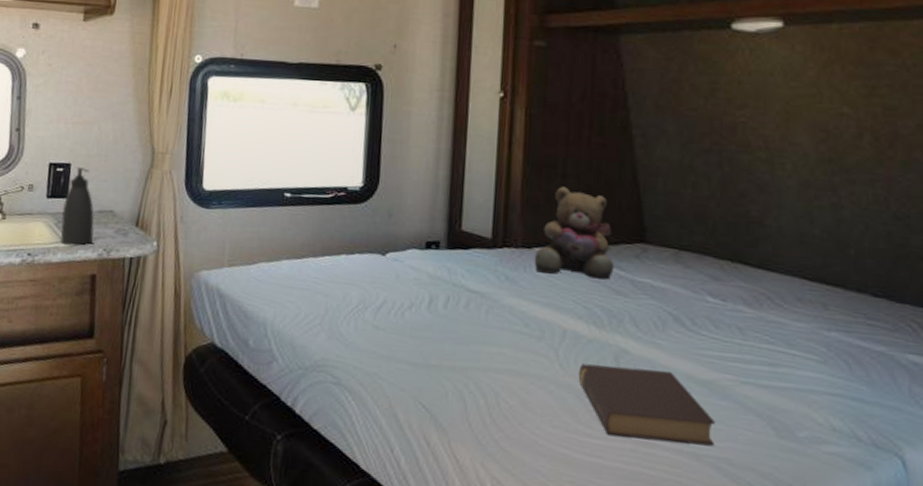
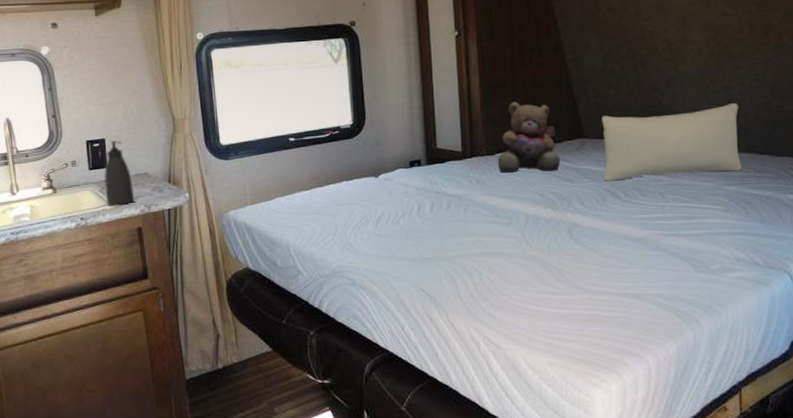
book: present [578,363,715,447] -> none [541,234,650,290]
pillow: none [666,219,849,314] -> present [602,103,742,181]

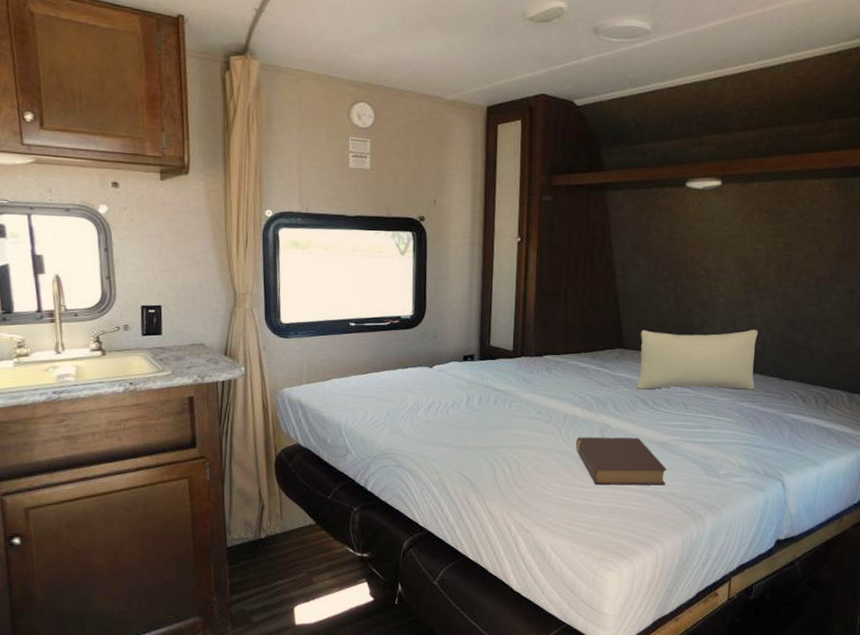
soap dispenser: present [104,140,134,207] -> none [157,308,188,375]
teddy bear: present [497,101,561,173] -> none [544,309,601,376]
book: none [541,234,650,290] -> present [575,436,667,486]

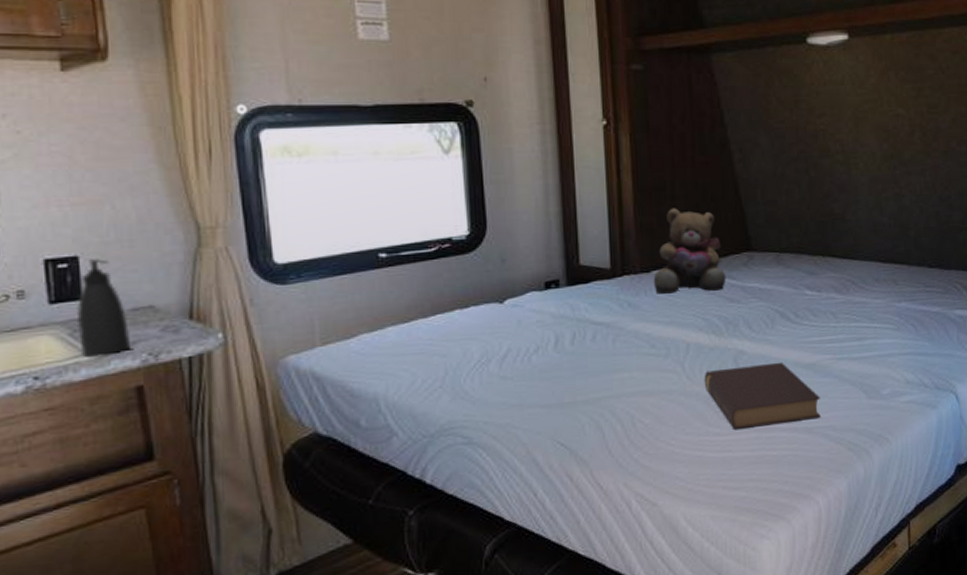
soap dispenser: none [157,308,188,375] -> present [76,259,130,359]
teddy bear: none [544,309,601,376] -> present [653,208,726,294]
pillow: present [637,330,758,390] -> none [771,213,912,301]

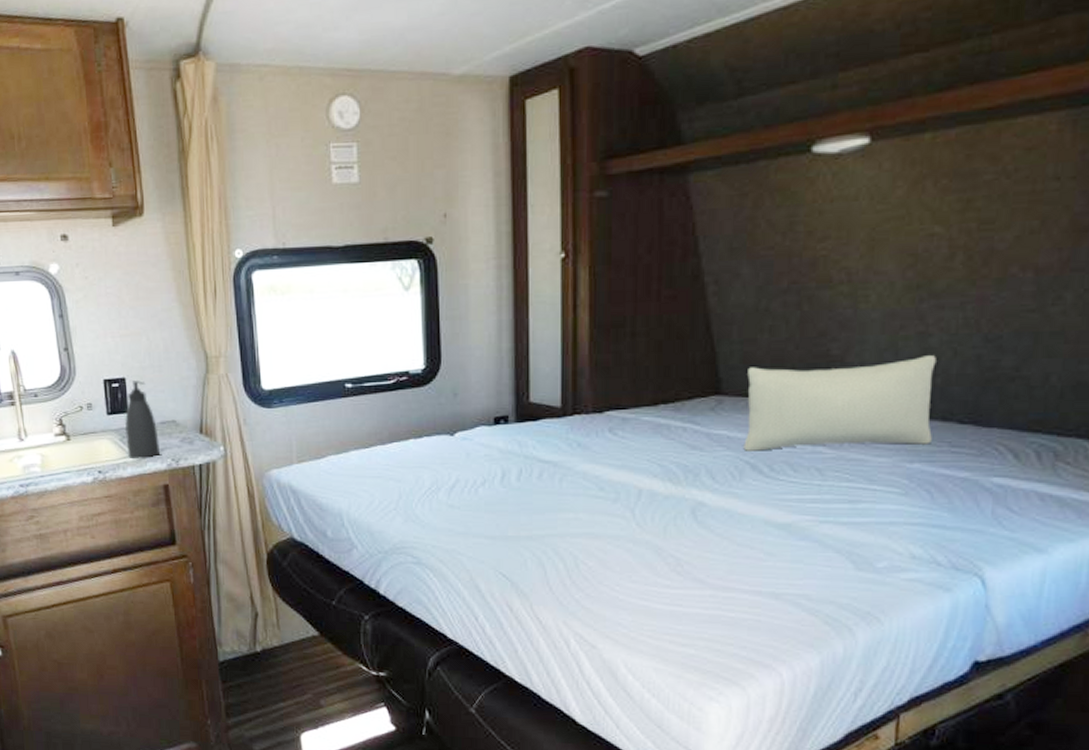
teddy bear: present [653,208,726,294] -> none [606,345,689,436]
book: present [704,362,821,429] -> none [655,518,794,585]
pillow: none [771,213,912,301] -> present [743,355,936,451]

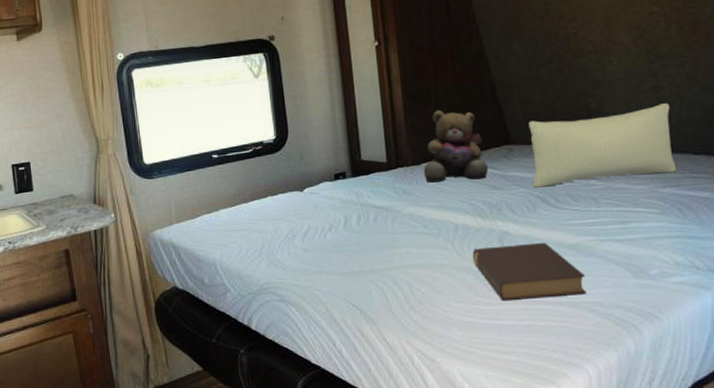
soap dispenser: present [125,380,160,460] -> none [30,163,60,230]
teddy bear: none [606,345,689,436] -> present [423,110,489,183]
book: none [655,518,794,585] -> present [472,242,586,300]

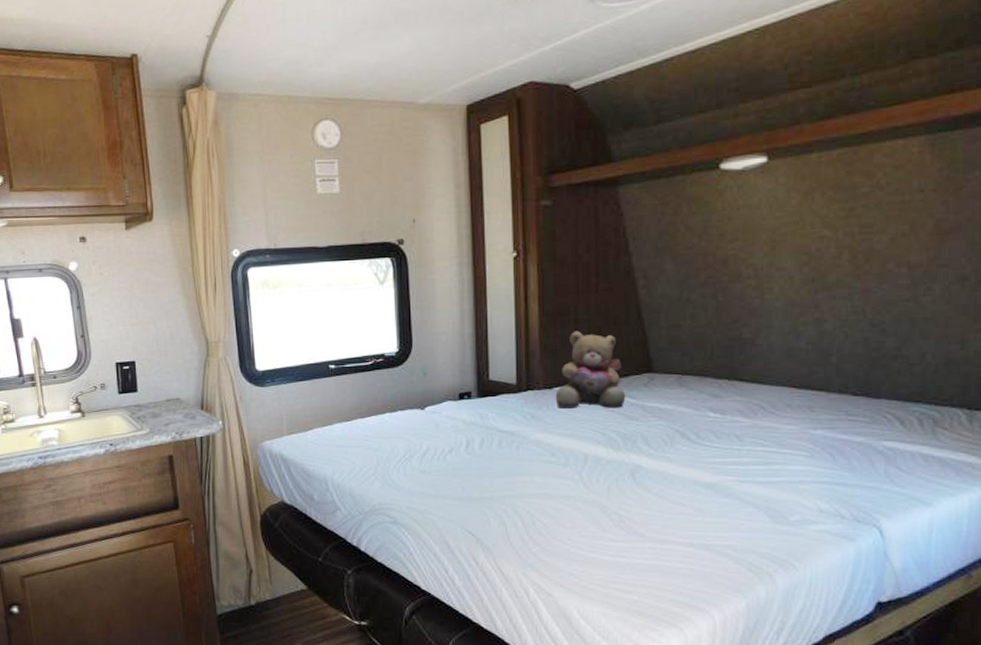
book: present [472,242,586,300] -> none [600,479,720,538]
pillow: present [529,103,676,188] -> none [673,338,831,421]

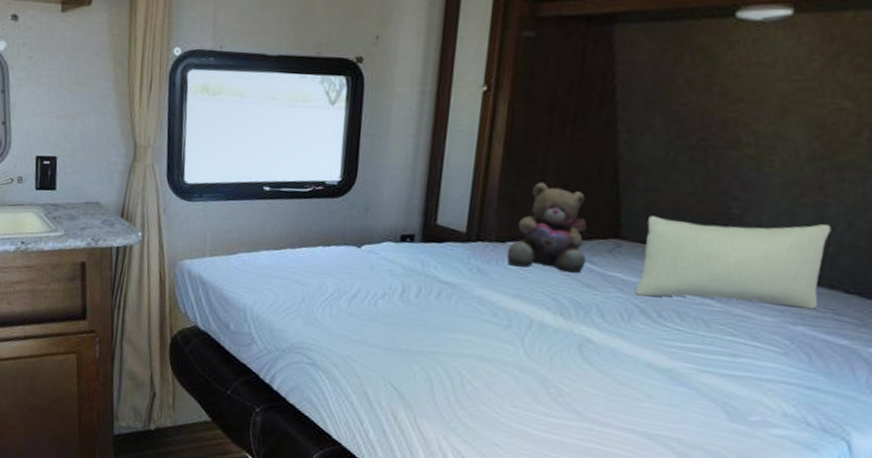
pillow: none [673,338,831,421] -> present [635,216,831,310]

